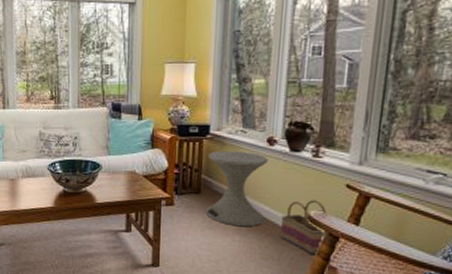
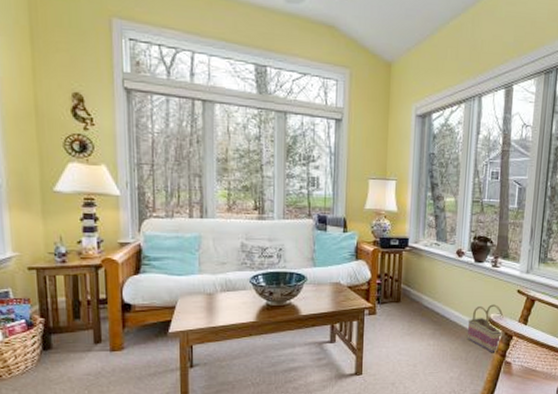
side table: present [206,150,268,227] -> none [405,261,458,332]

